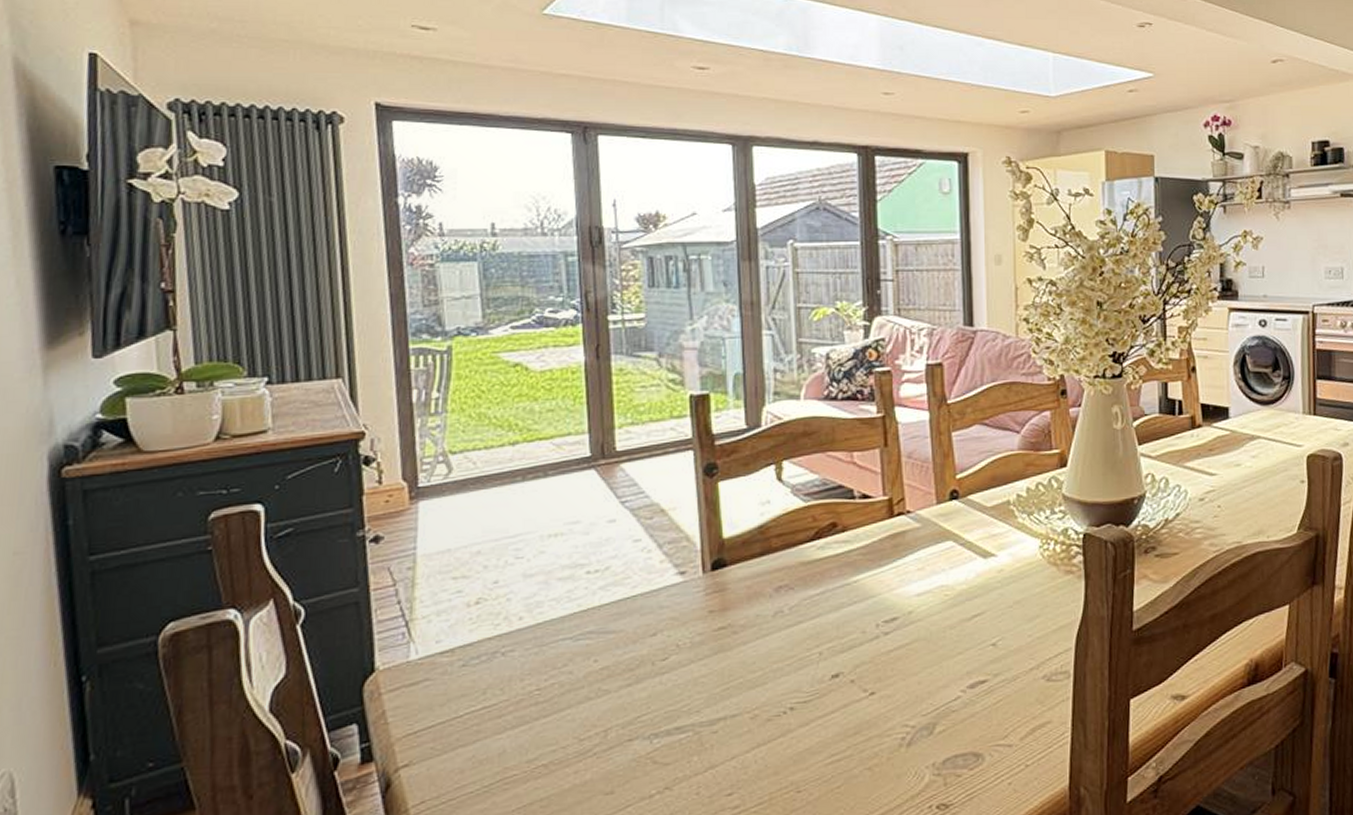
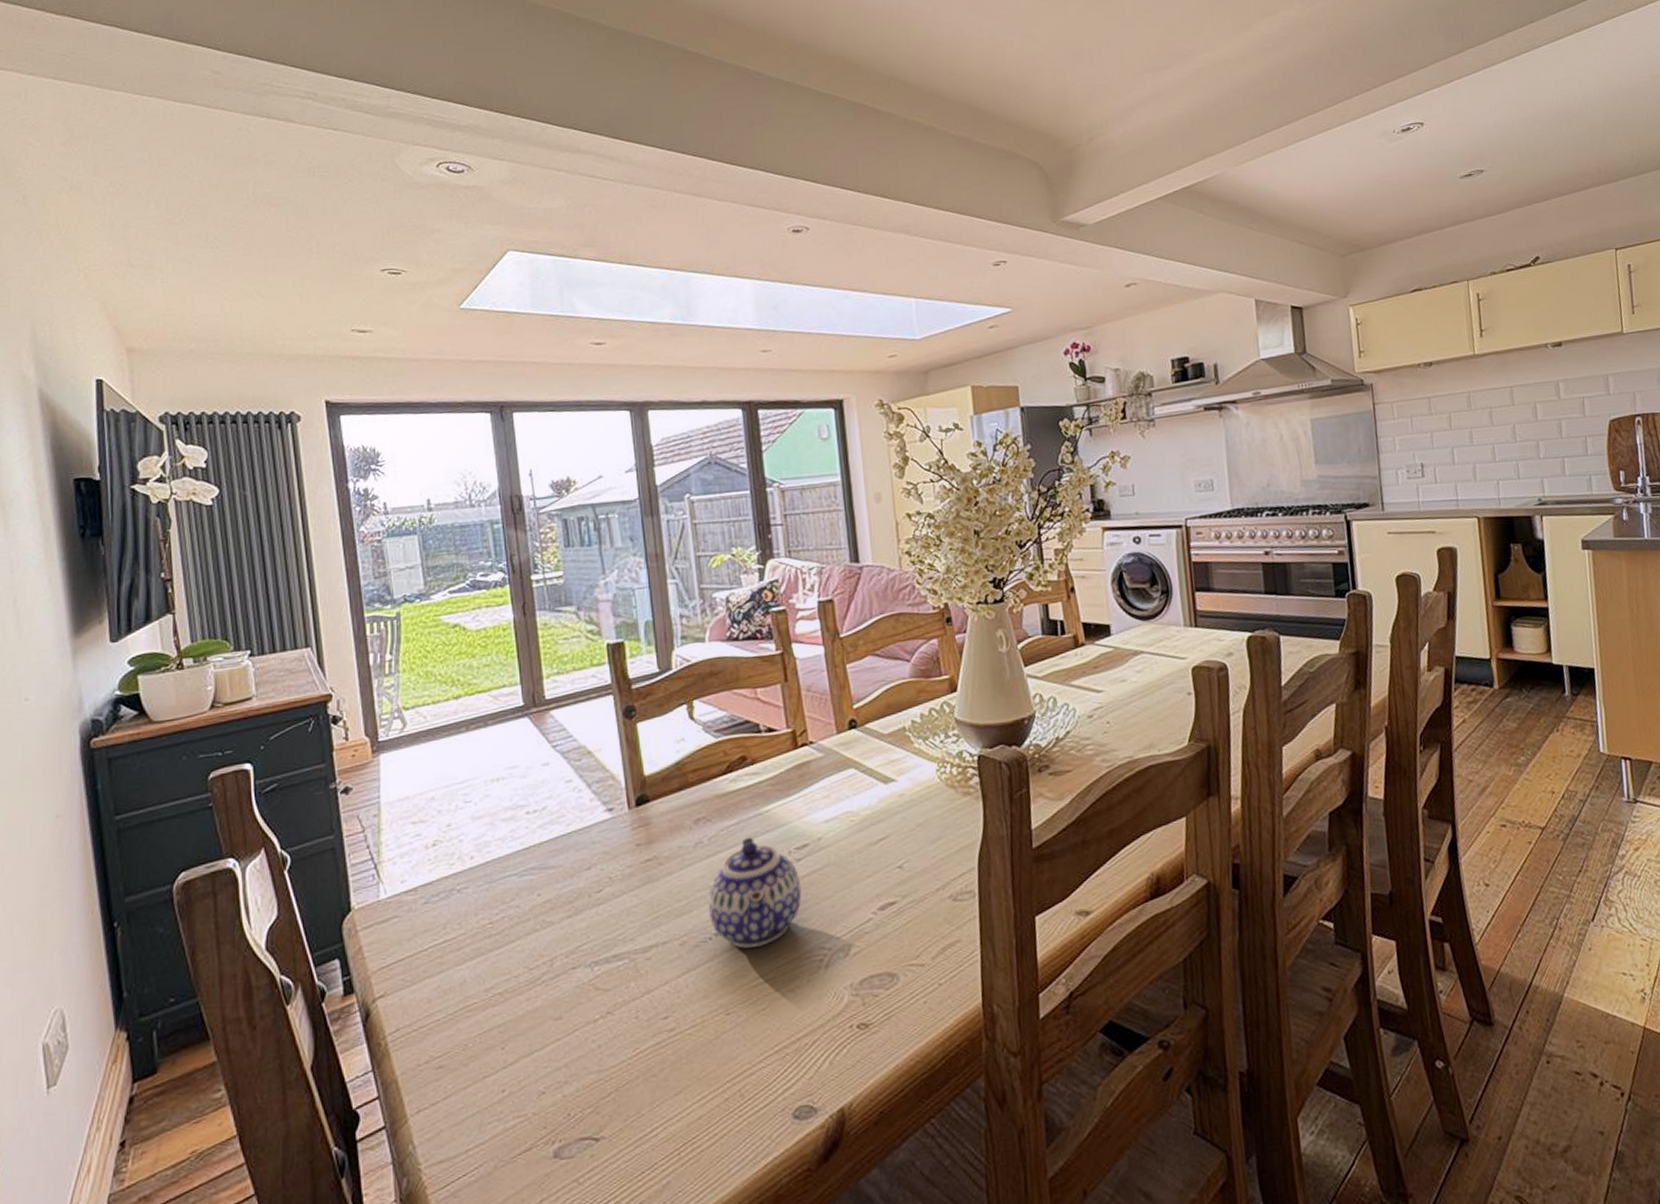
teapot: none [784,608,887,724] -> present [707,837,802,948]

